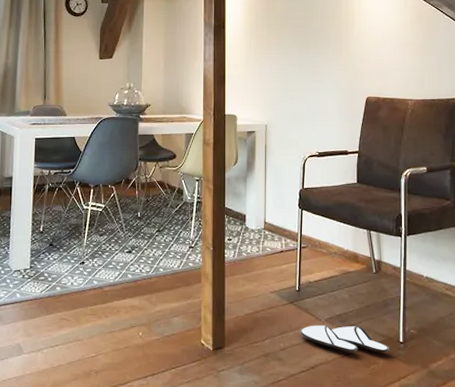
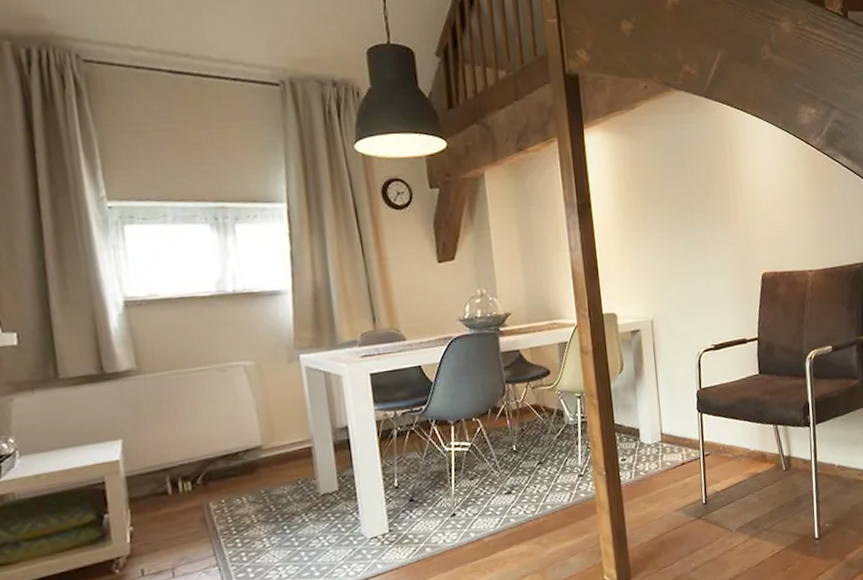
slippers: present [299,325,390,353] -> none [710,530,806,559]

